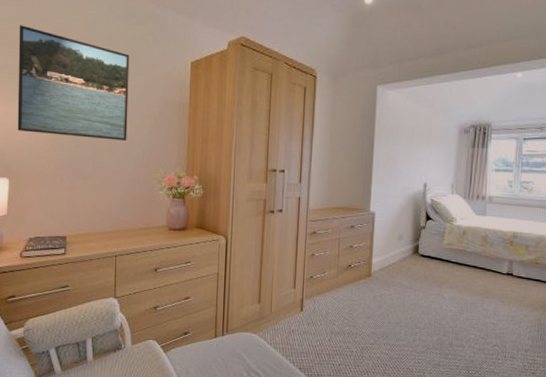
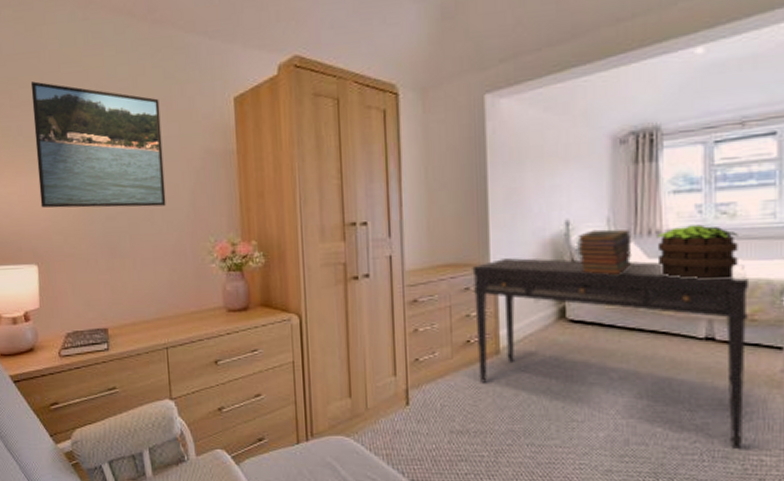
desk: none [355,207,537,352] -> present [472,258,750,450]
book stack: none [430,191,467,225] -> present [577,229,632,275]
potted plant: none [482,194,533,234] -> present [657,224,738,279]

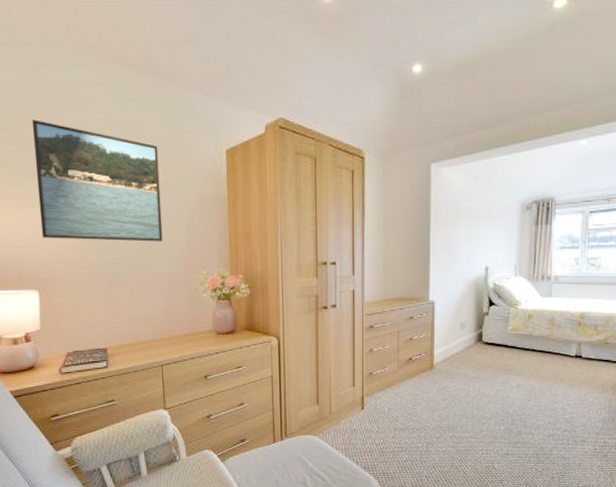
desk: present [472,258,750,450] -> none [416,294,606,436]
book stack: present [577,229,632,275] -> none [493,274,531,309]
potted plant: present [657,224,738,279] -> none [547,273,601,313]

